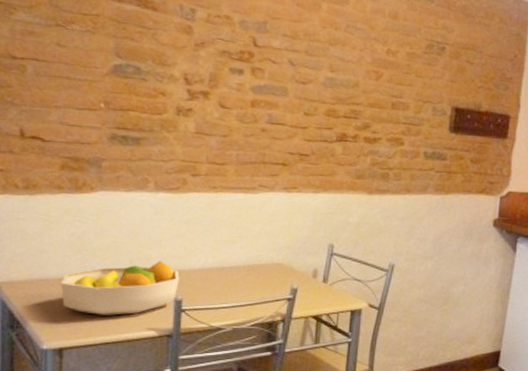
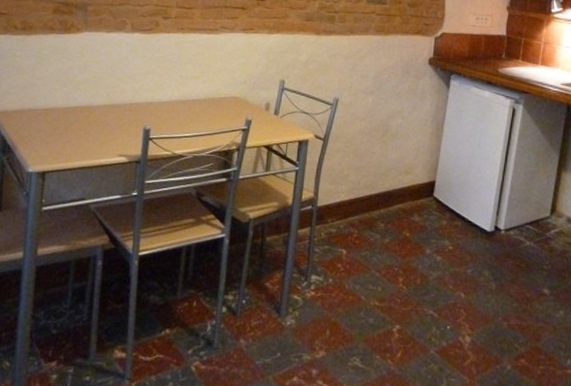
fruit bowl: present [60,261,180,315] -> none [47,94,149,143]

